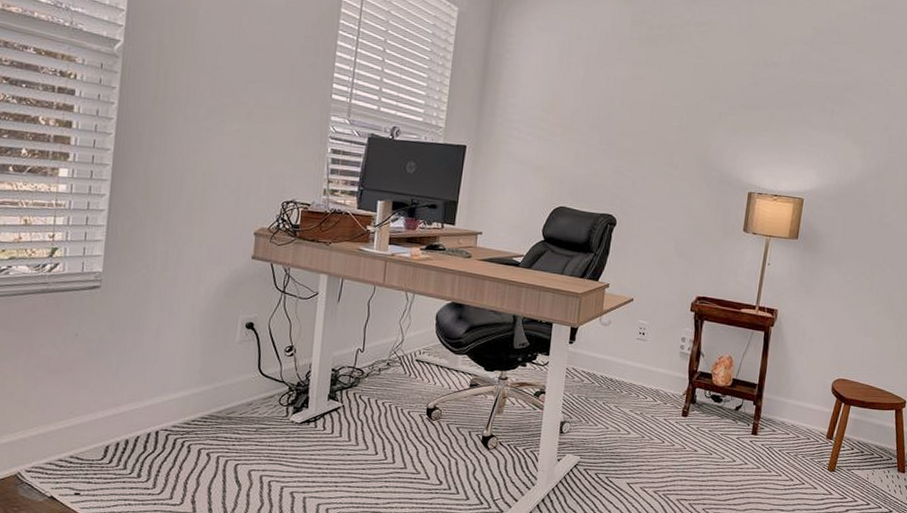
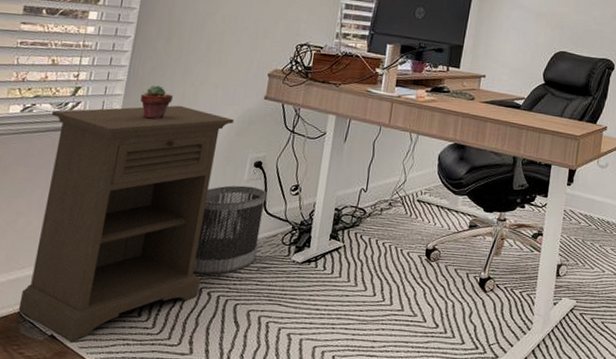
nightstand: none [14,266,222,502] -> present [18,105,234,341]
potted succulent: none [121,245,156,281] -> present [140,85,174,120]
wastebasket: none [189,347,261,436] -> present [192,185,267,275]

